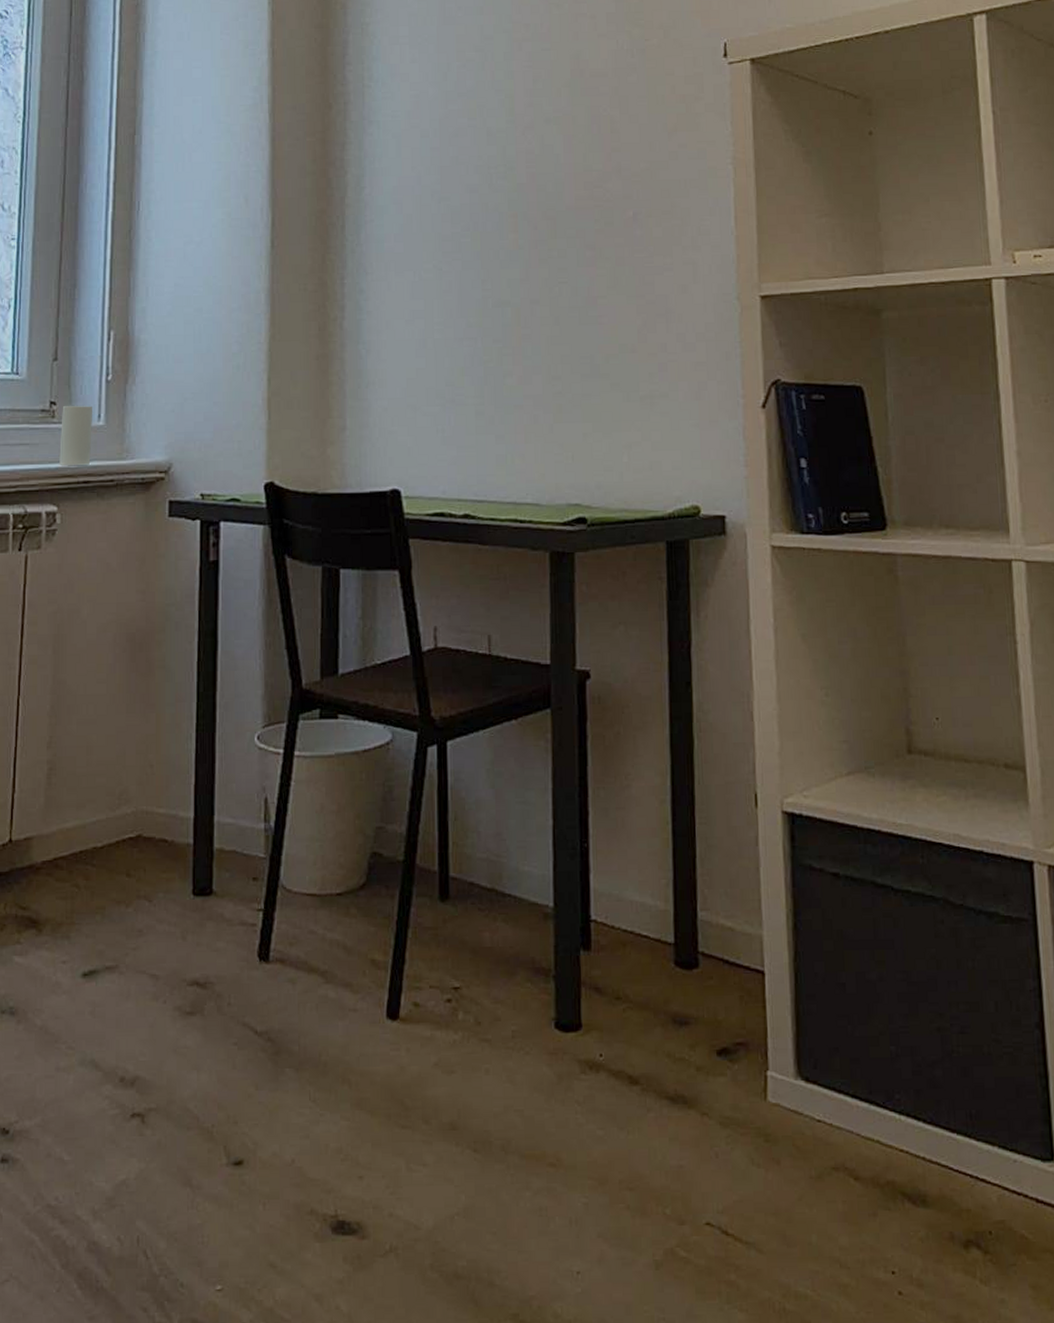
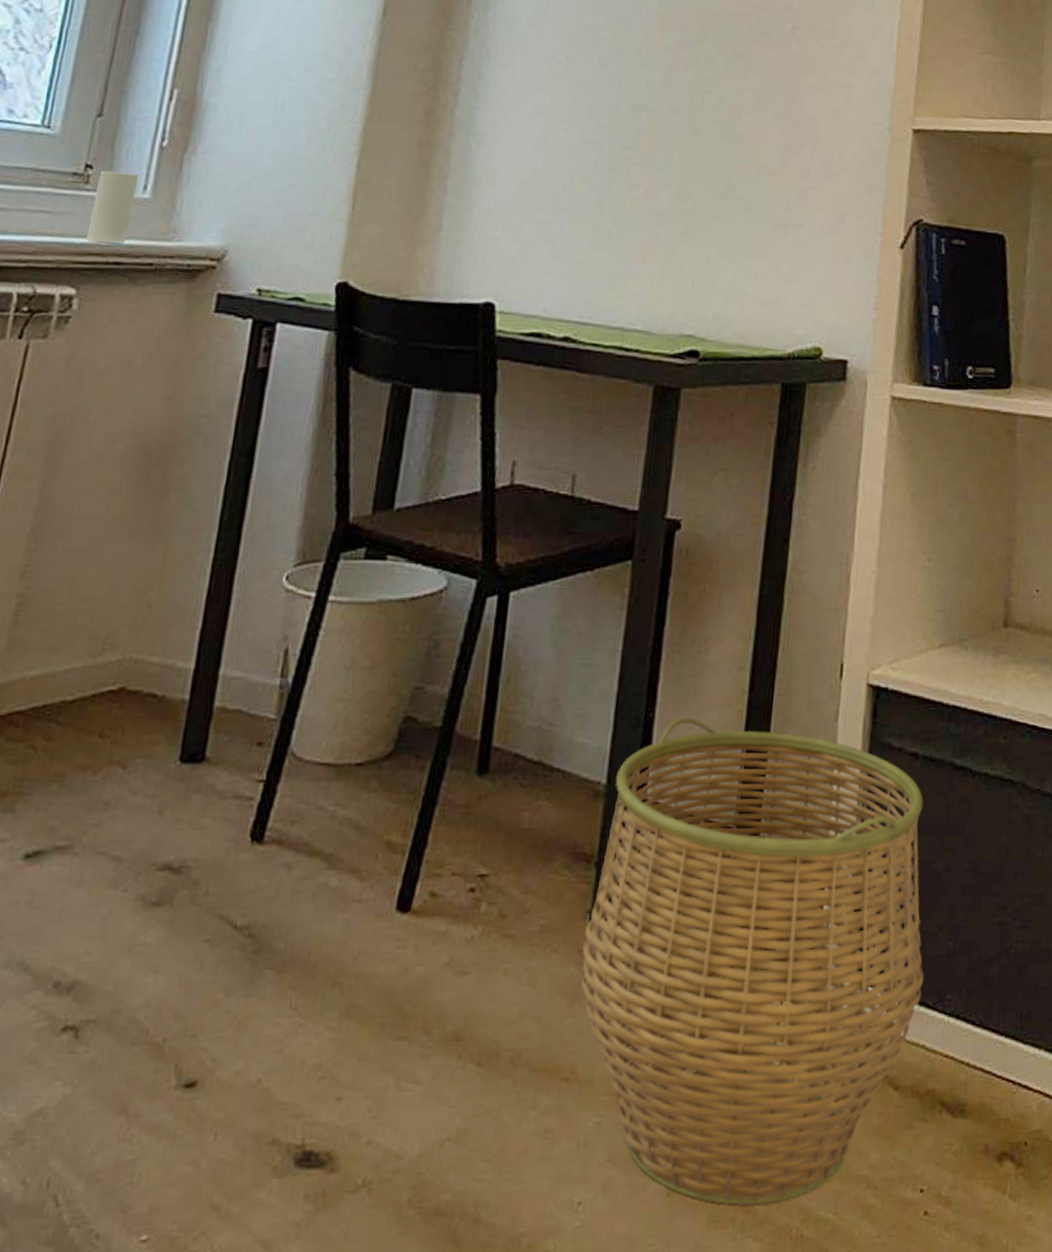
basket: none [551,846,871,1279] -> present [581,717,924,1205]

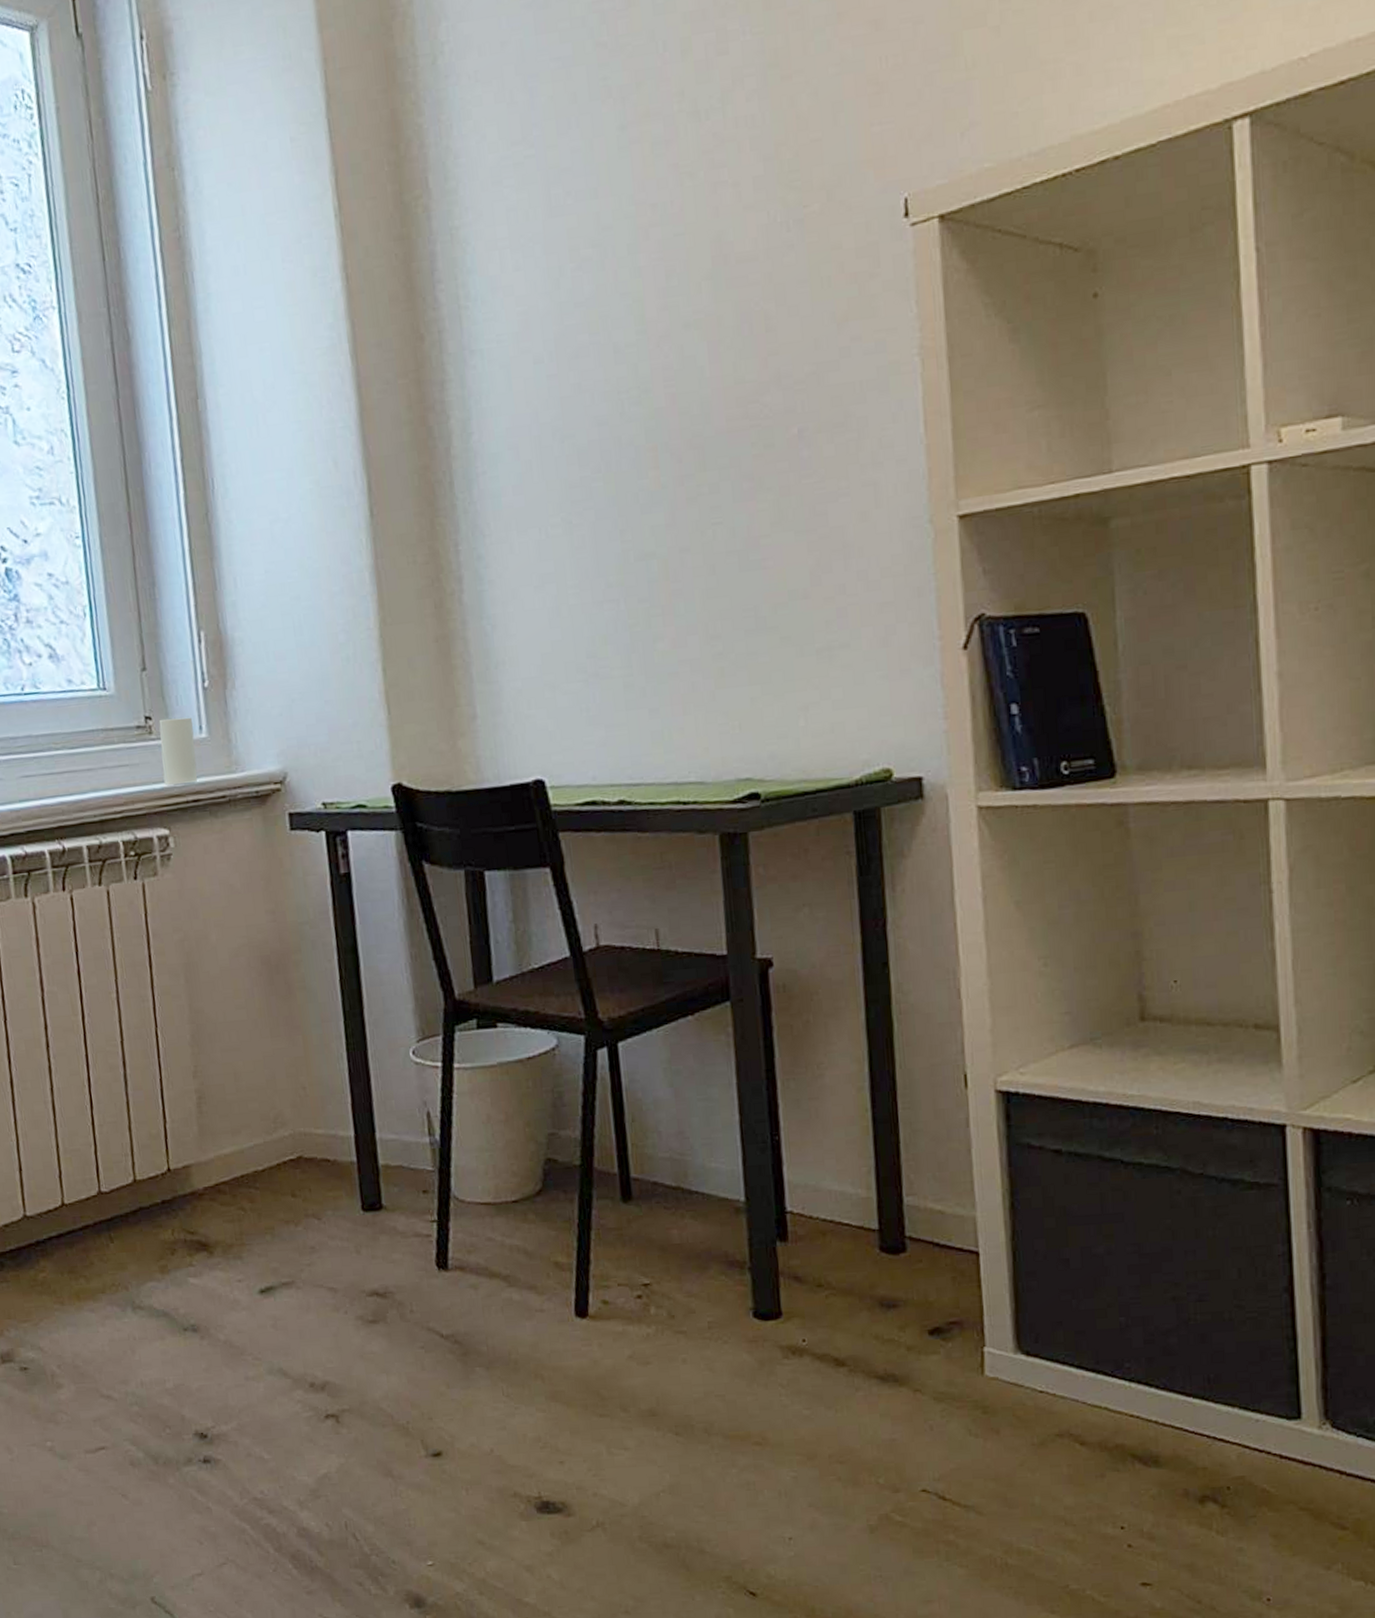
basket: present [581,717,924,1205] -> none [751,1137,1098,1540]

